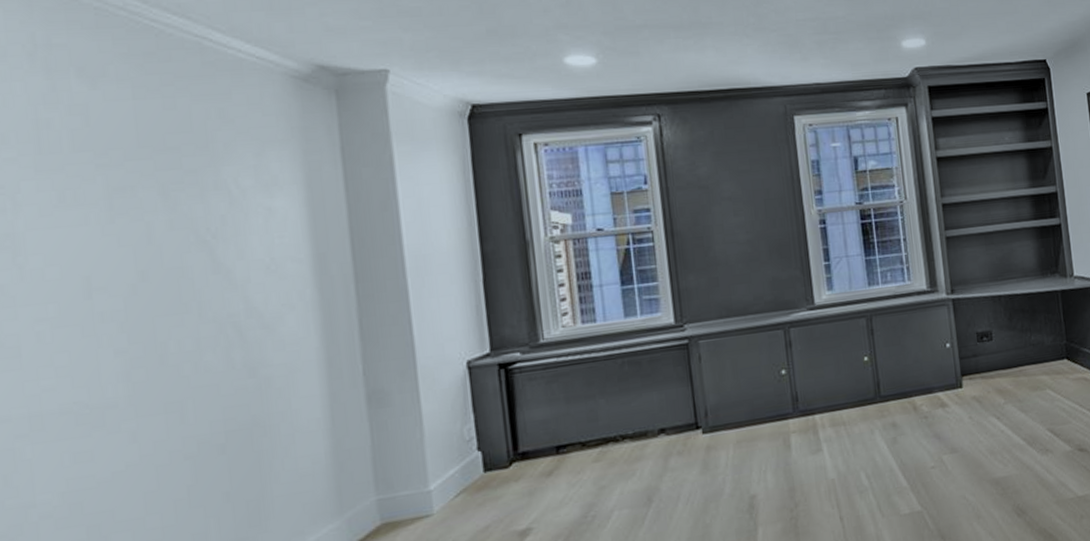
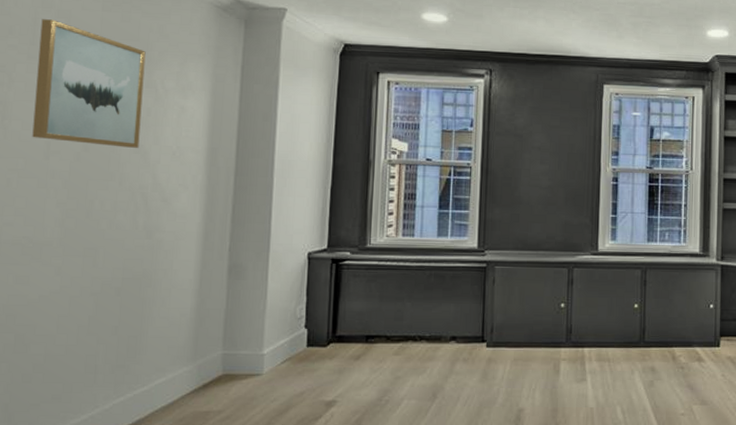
wall art: none [46,118,218,275] -> present [32,19,146,148]

